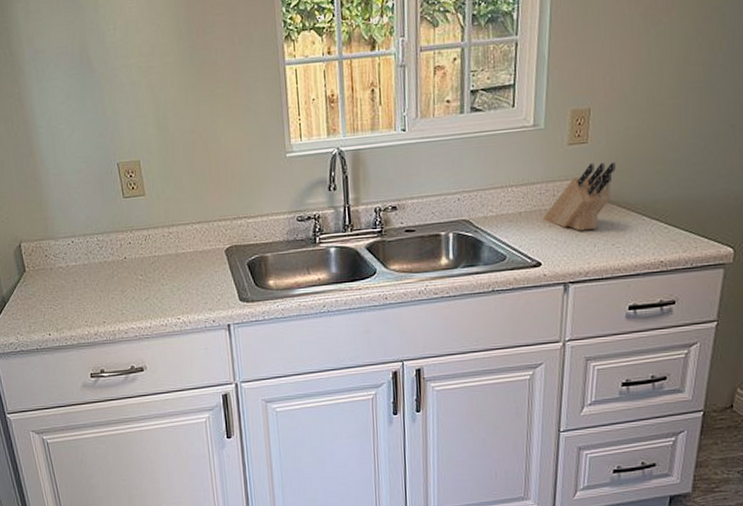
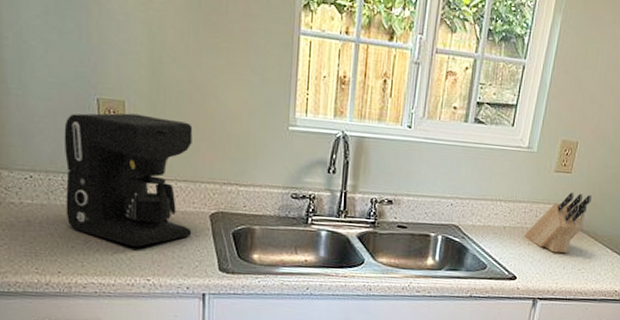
coffee maker: none [93,168,211,290] -> present [64,113,193,247]

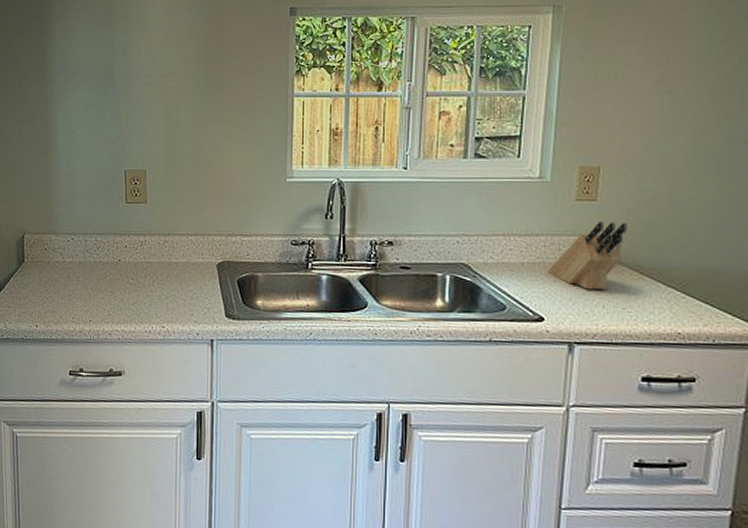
coffee maker: present [64,113,193,247] -> none [97,180,202,296]

